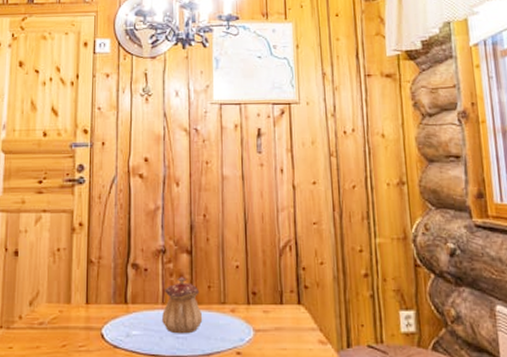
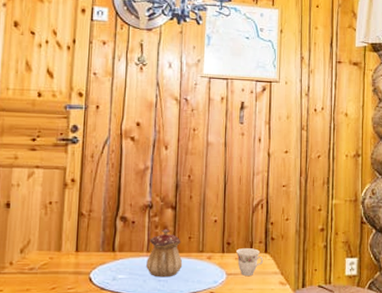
teacup: none [264,298,296,332] -> present [236,247,263,276]

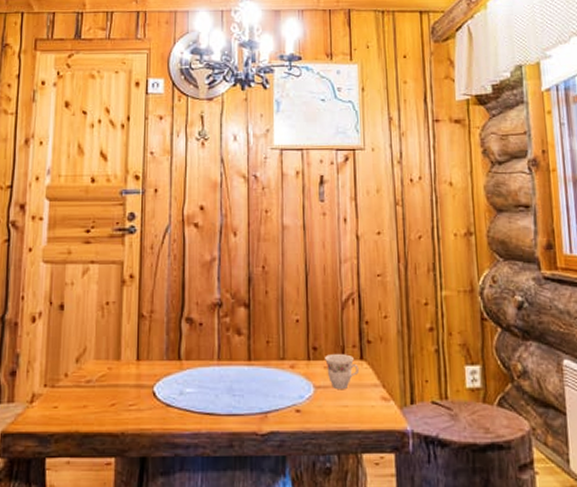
teapot: present [145,229,183,278] -> none [217,332,261,391]

